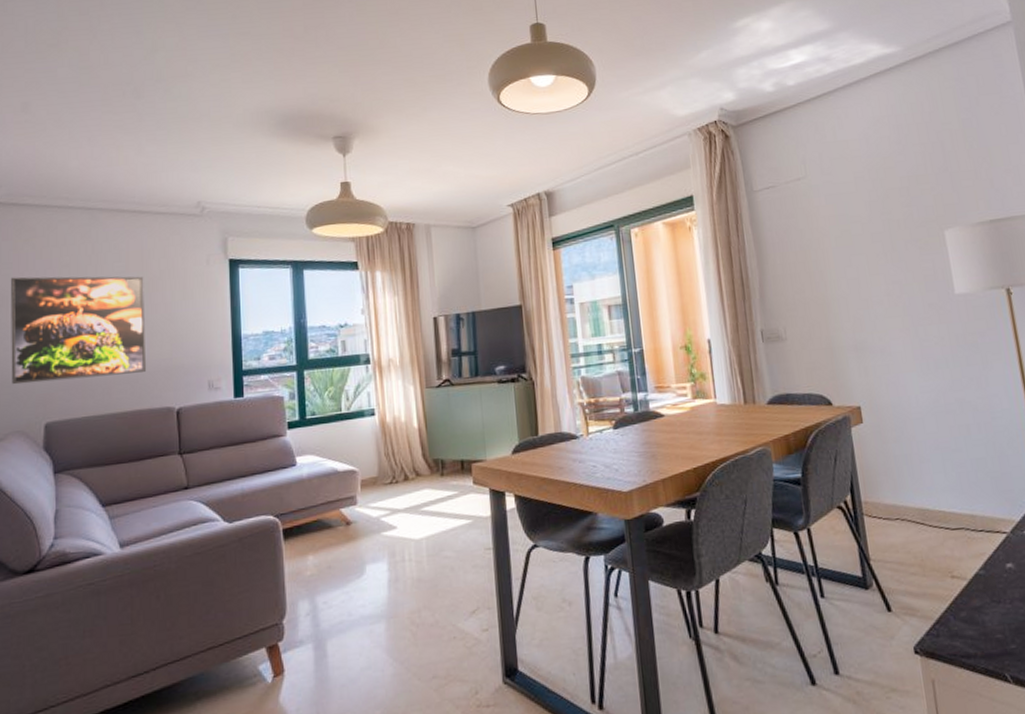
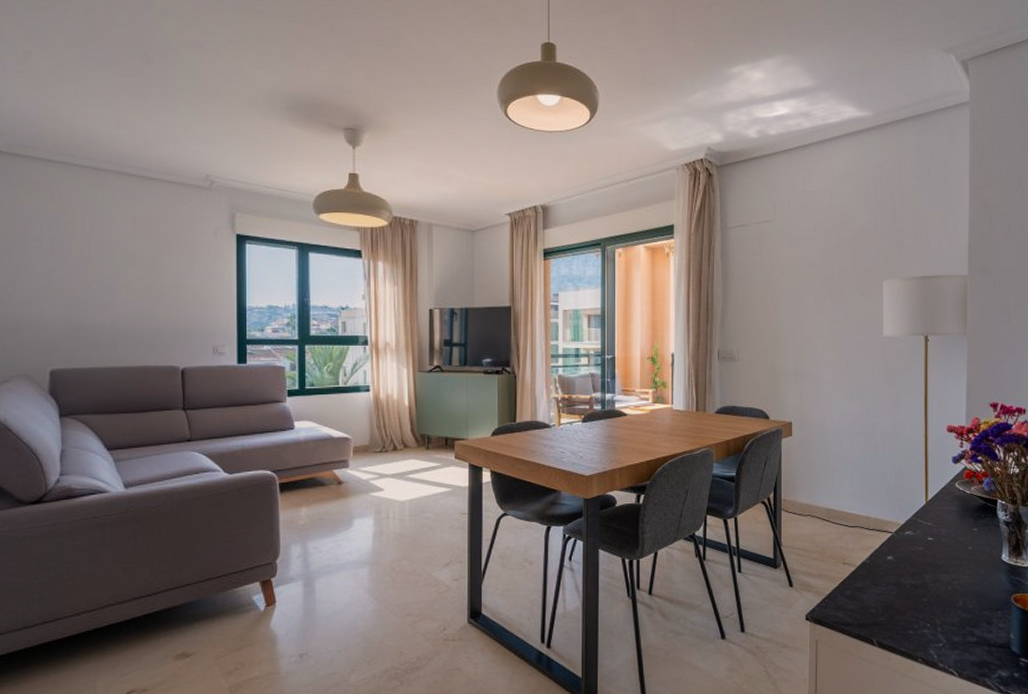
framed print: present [11,276,147,385] -> none [14,227,153,331]

